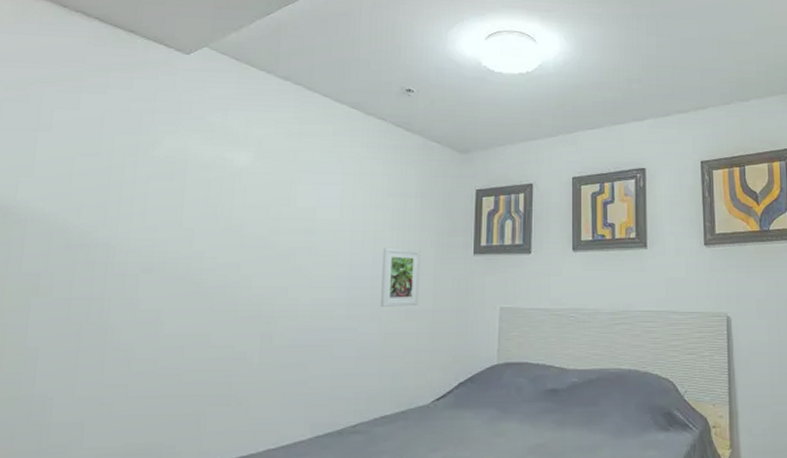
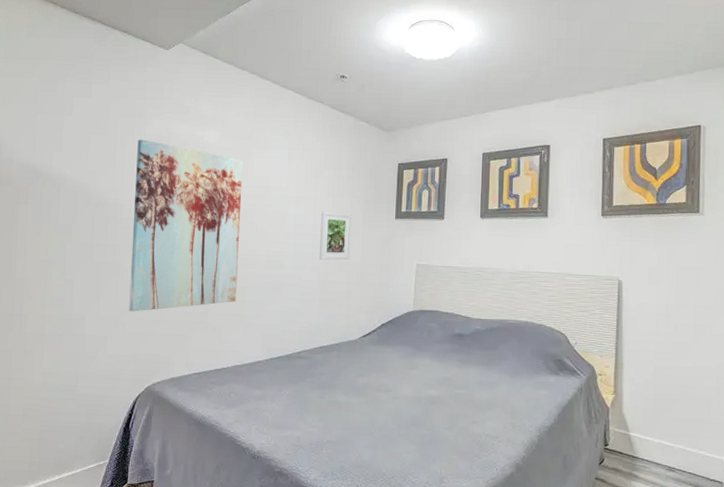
wall art: none [119,162,284,387] -> present [129,139,243,312]

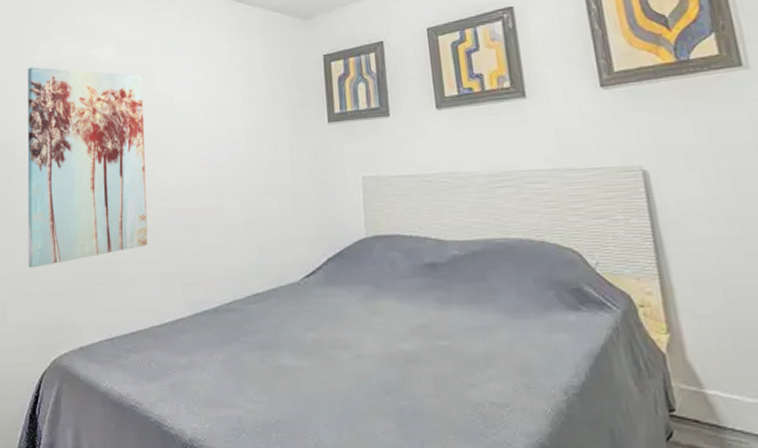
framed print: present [319,211,351,260] -> none [238,123,278,183]

